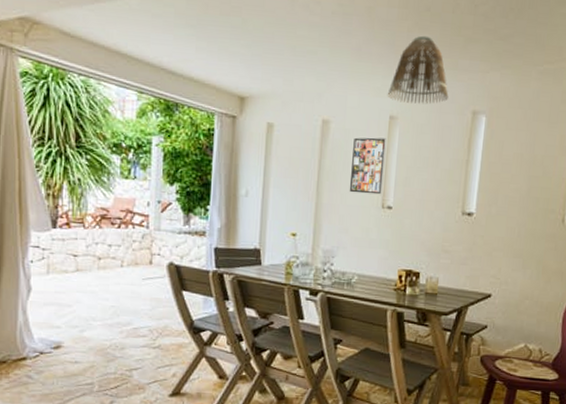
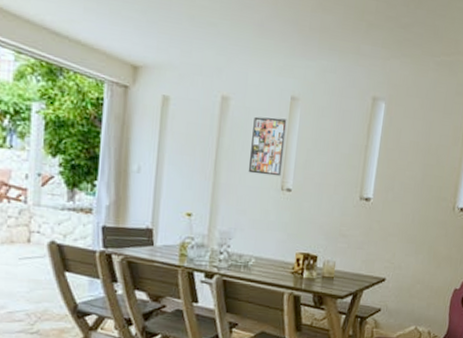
lamp shade: present [387,35,449,104] -> none [289,16,350,87]

